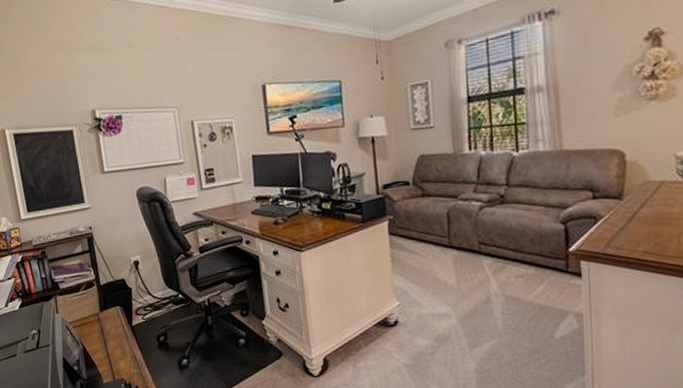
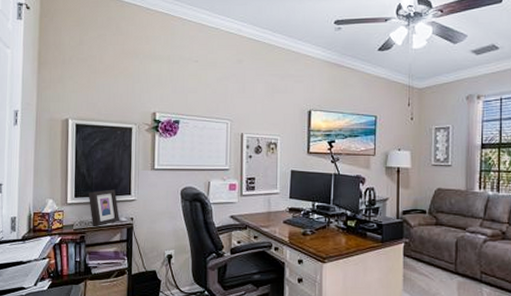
picture frame: none [40,199,78,241] -> present [88,189,119,227]

